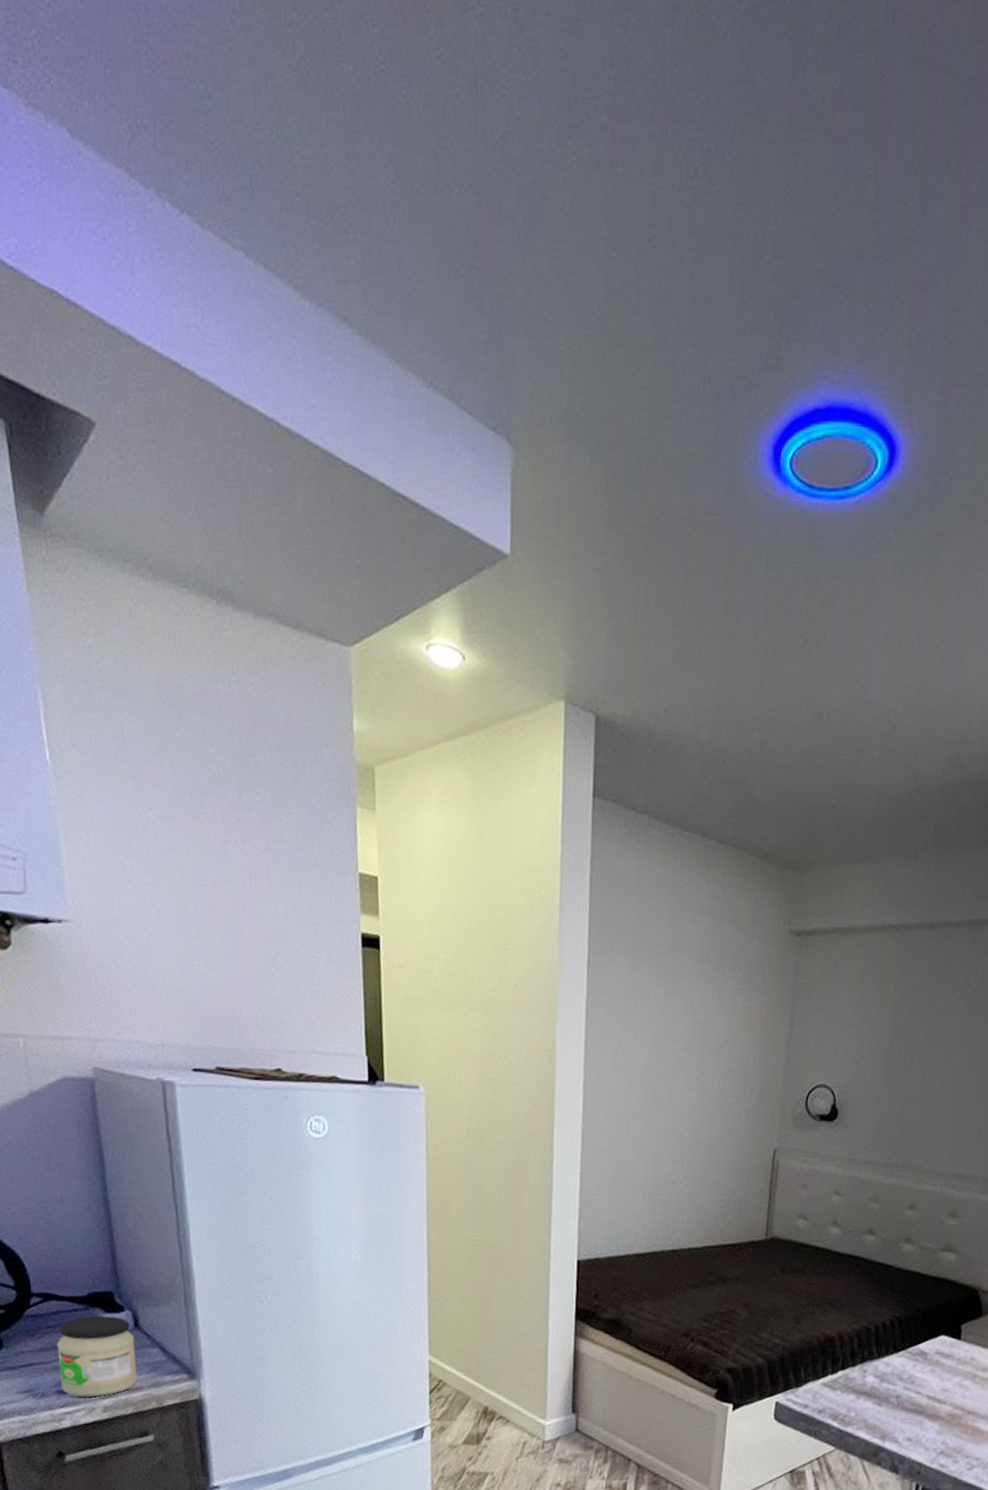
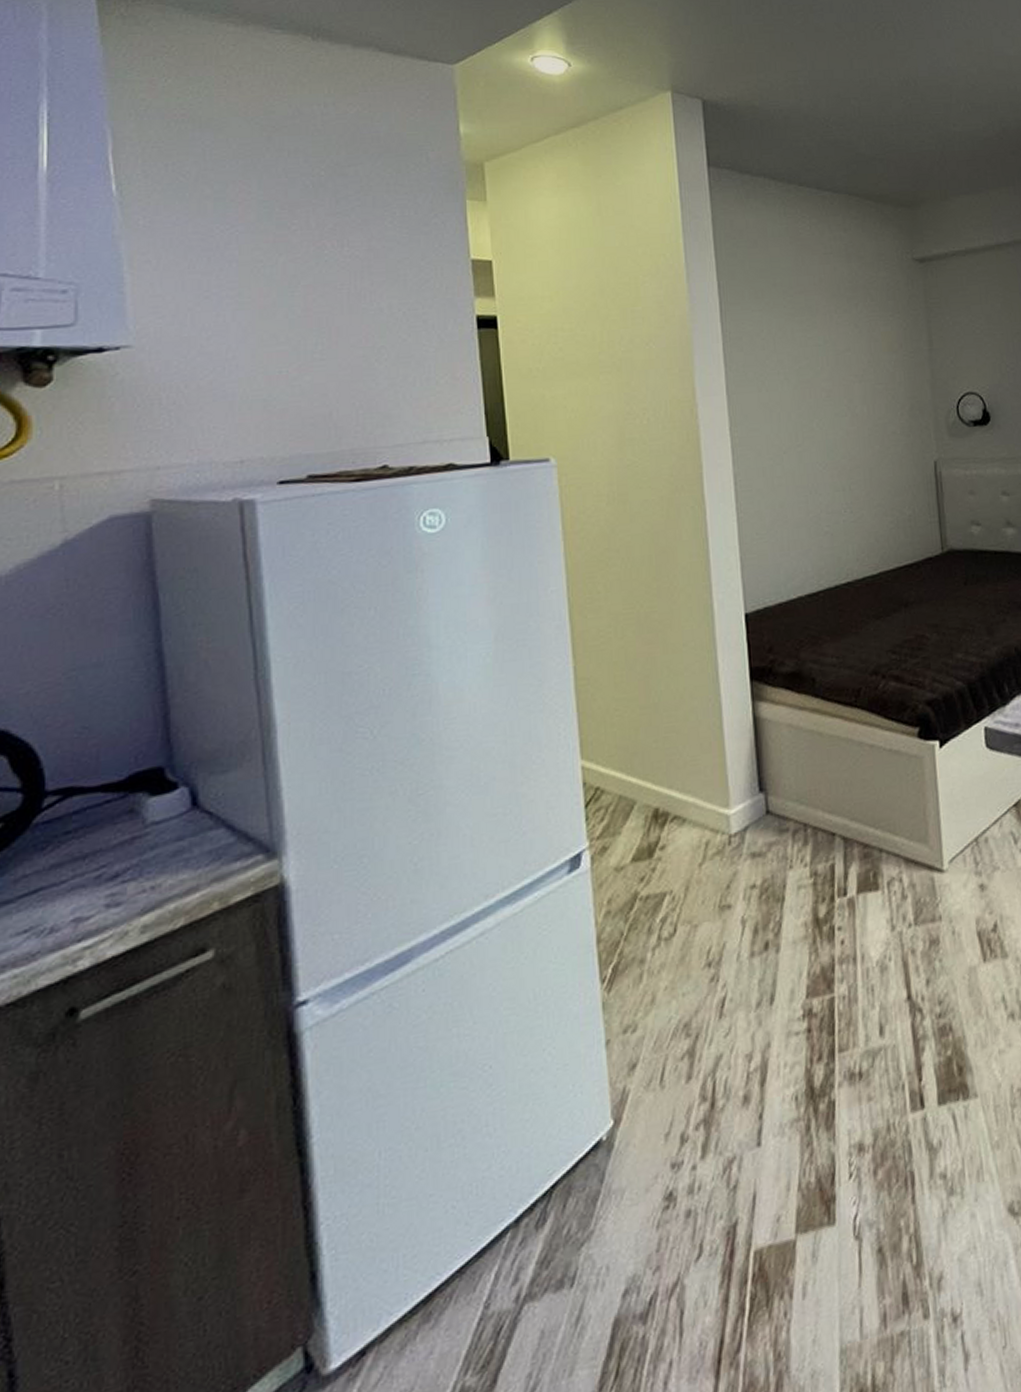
jar: present [56,1316,137,1397] -> none [77,798,193,922]

